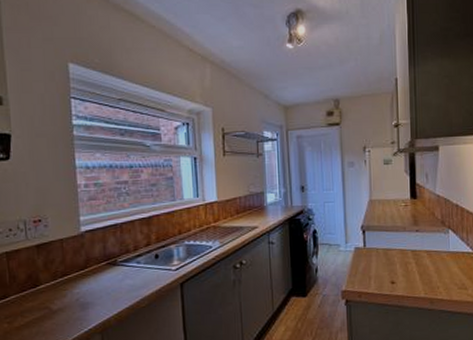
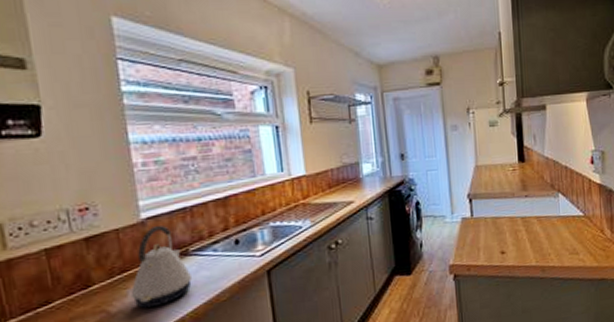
kettle: none [68,239,119,308] -> present [130,226,193,308]

